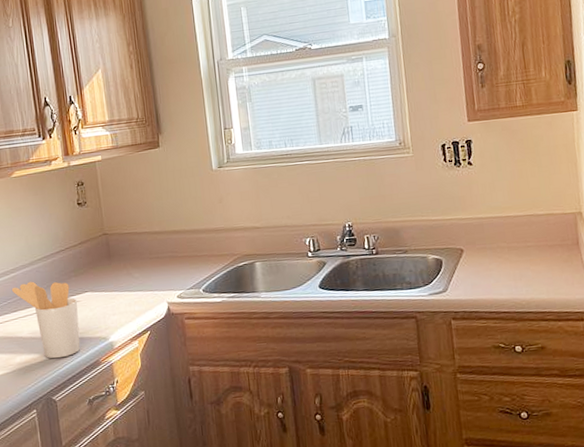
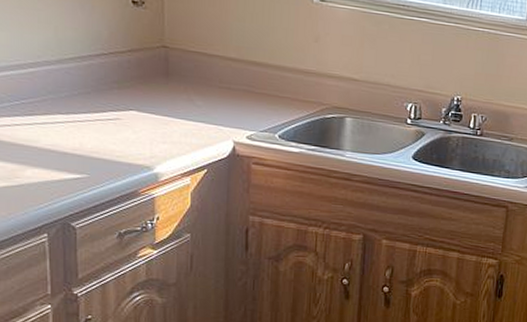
utensil holder: present [11,281,80,359] -> none [27,83,117,181]

